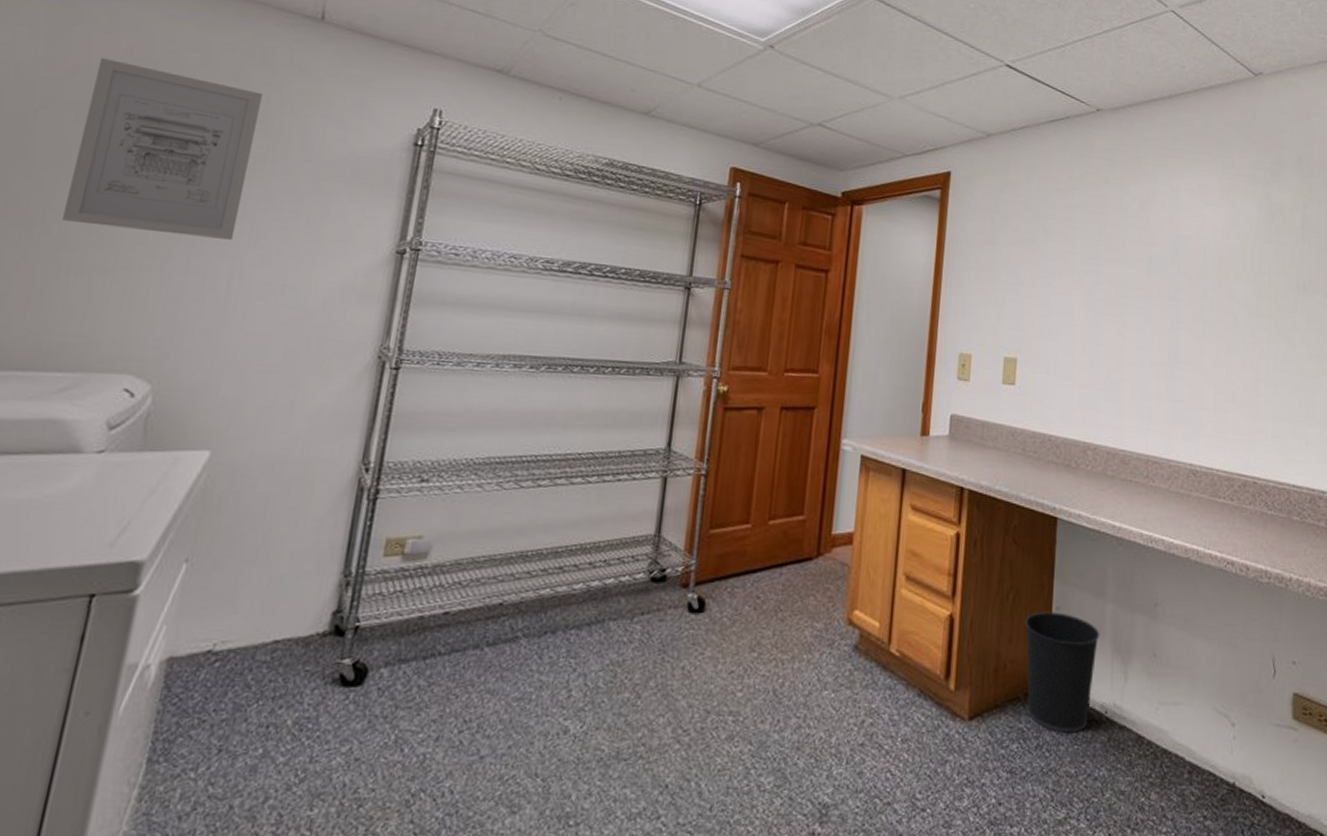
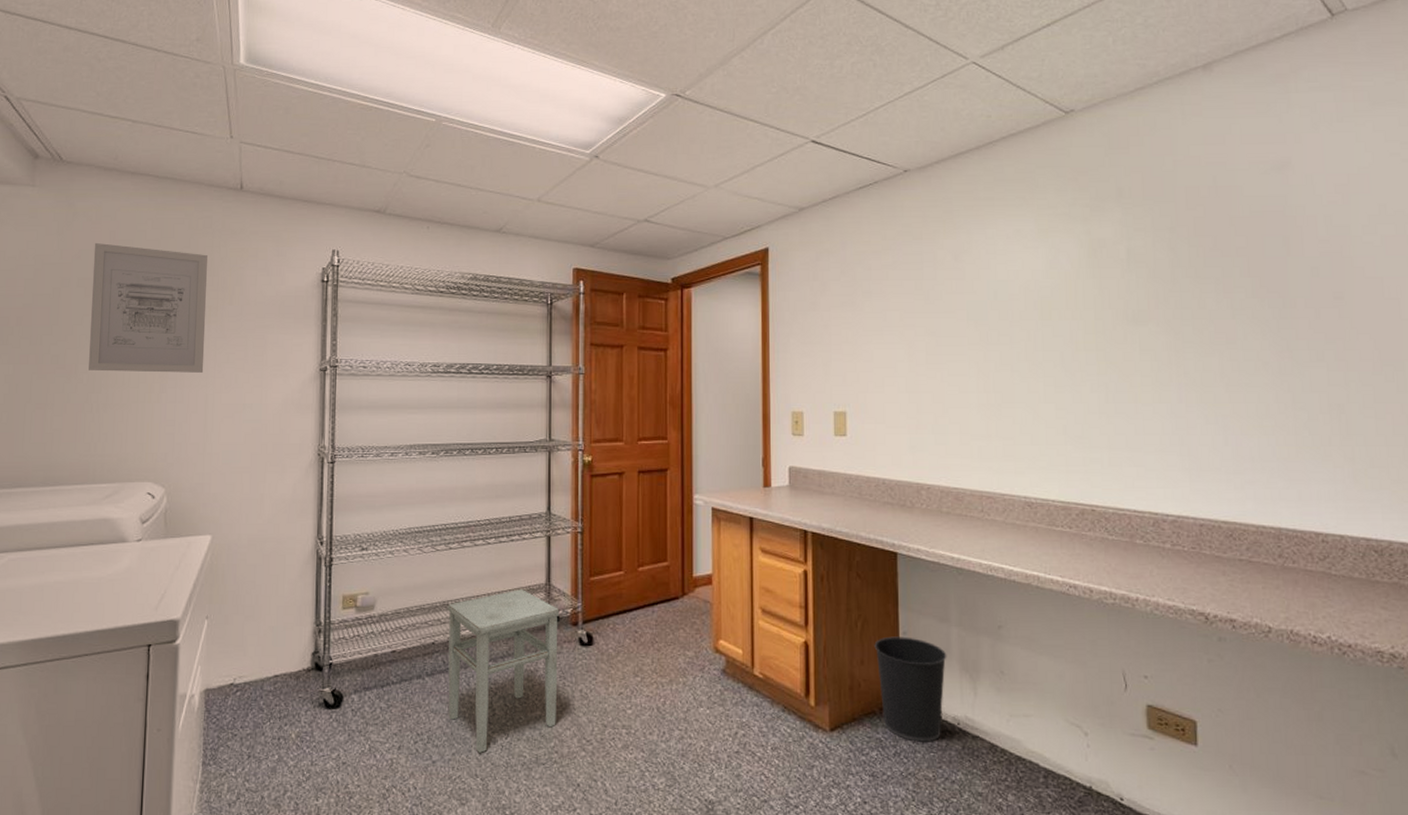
stool: none [509,540,668,746] -> present [447,589,560,753]

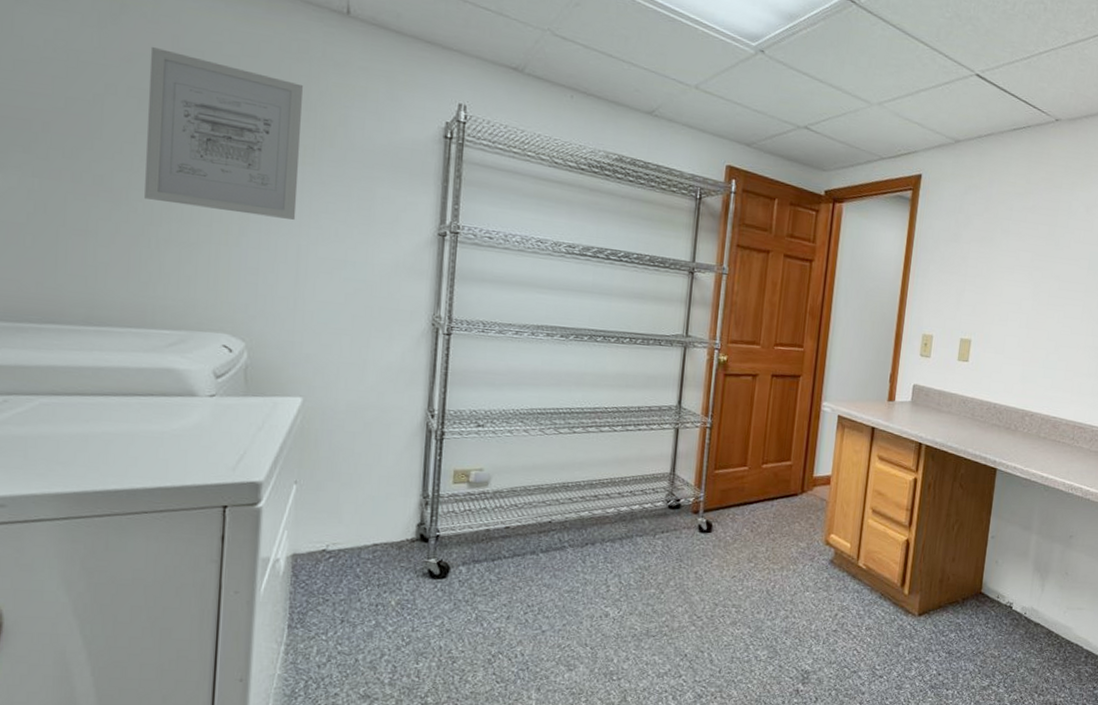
stool: present [447,589,560,753] -> none [561,476,682,625]
wastebasket: present [874,636,947,742] -> none [964,539,1025,627]

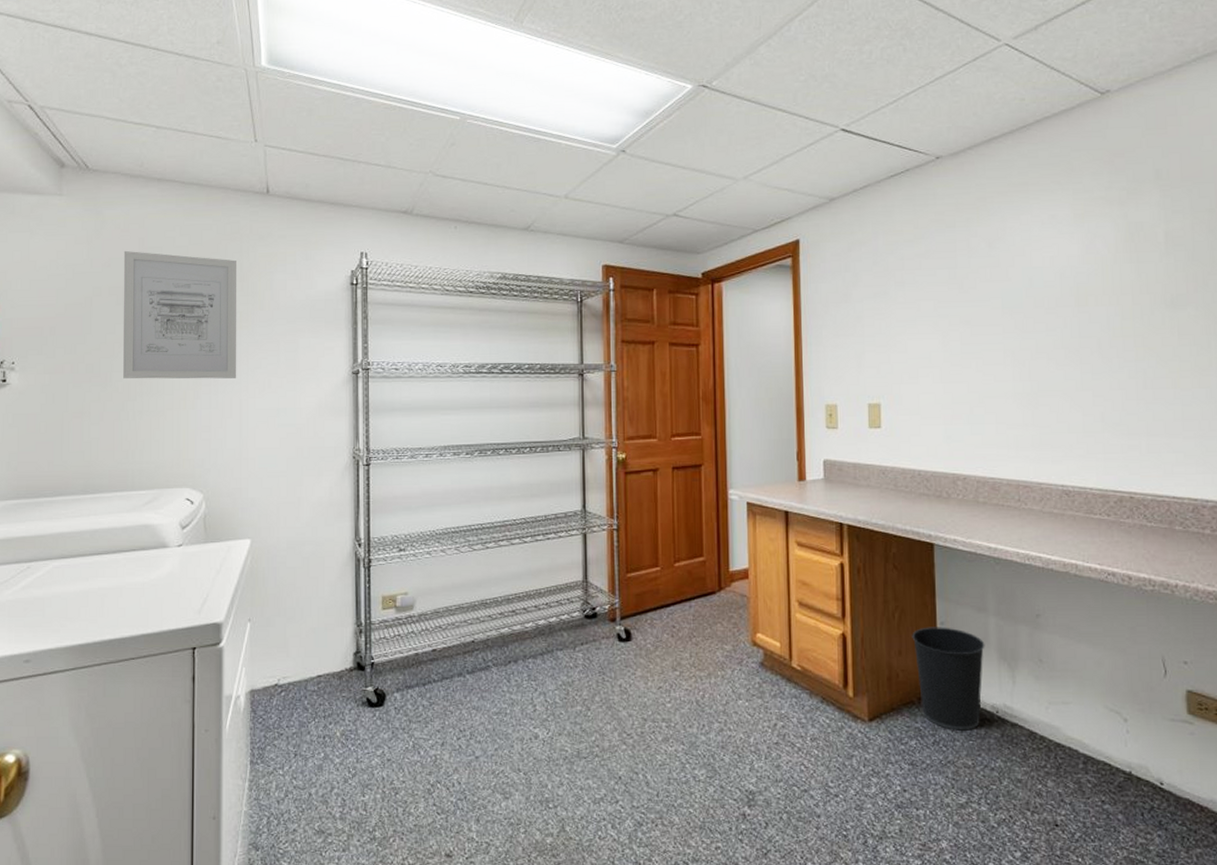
wastebasket: none [964,539,1025,627] -> present [912,627,985,731]

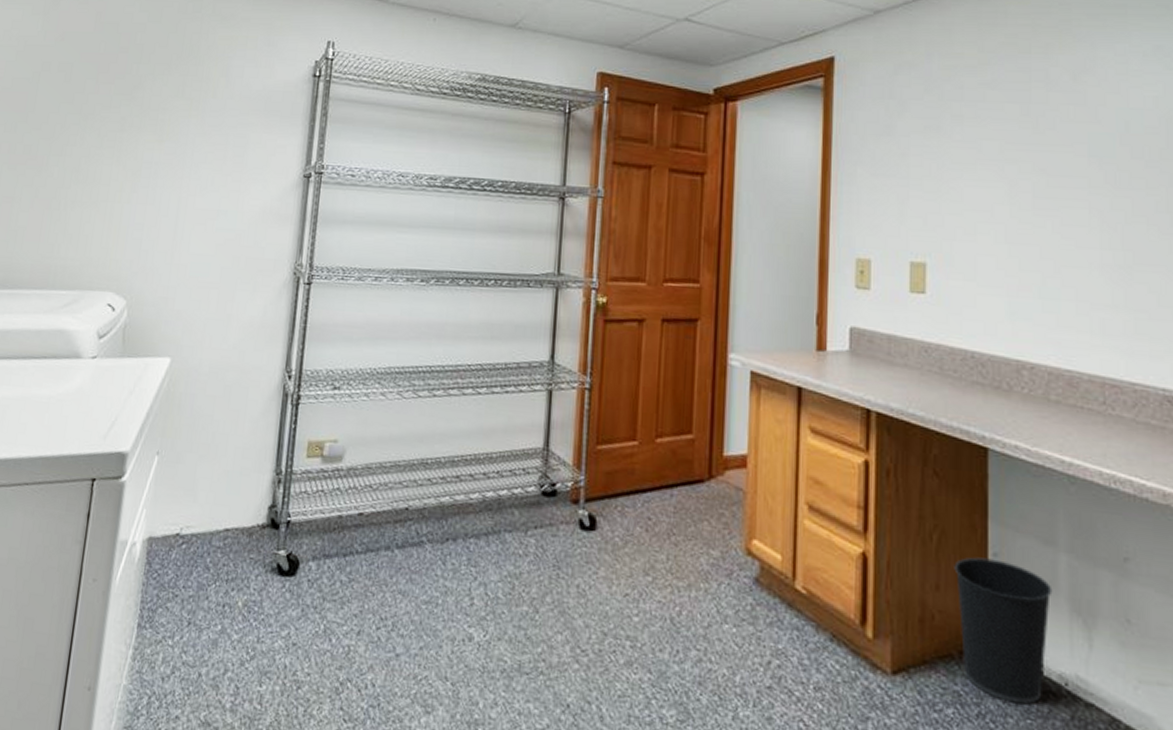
wall art: present [122,250,237,379] -> none [60,24,194,172]

